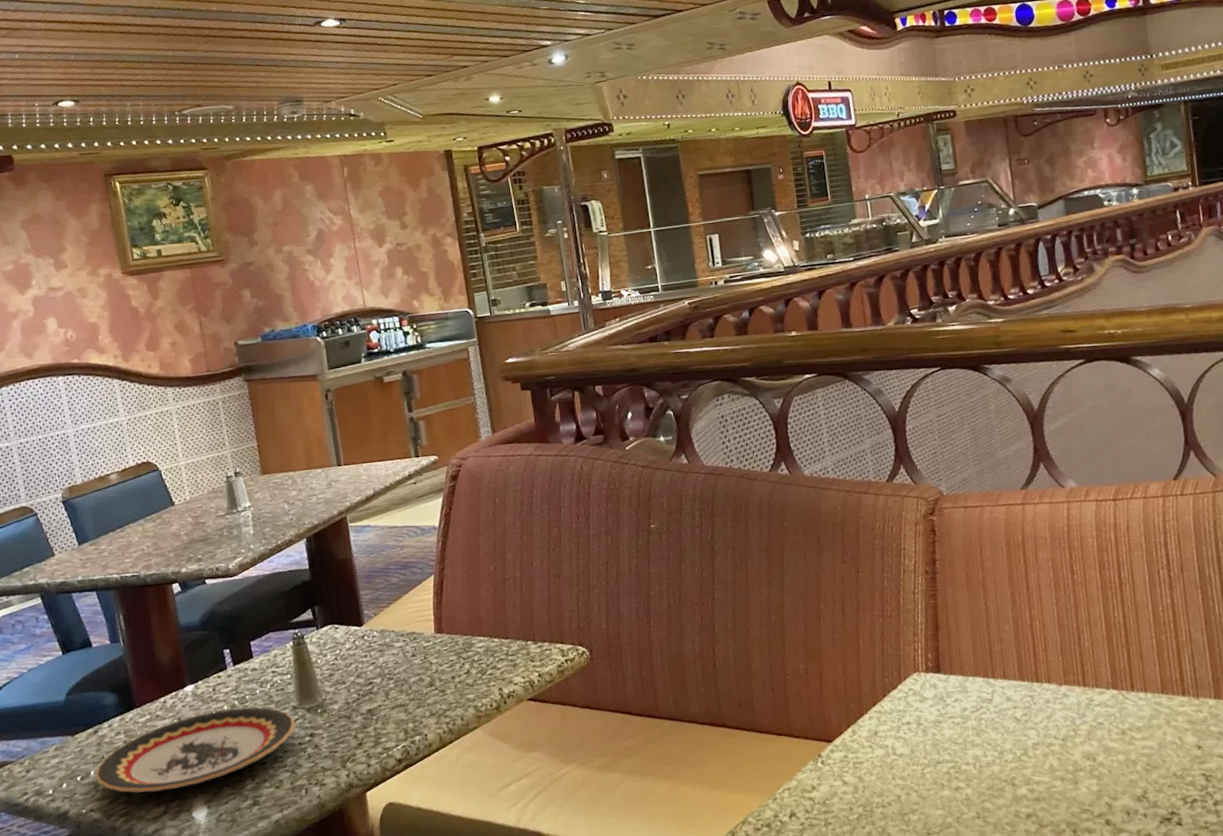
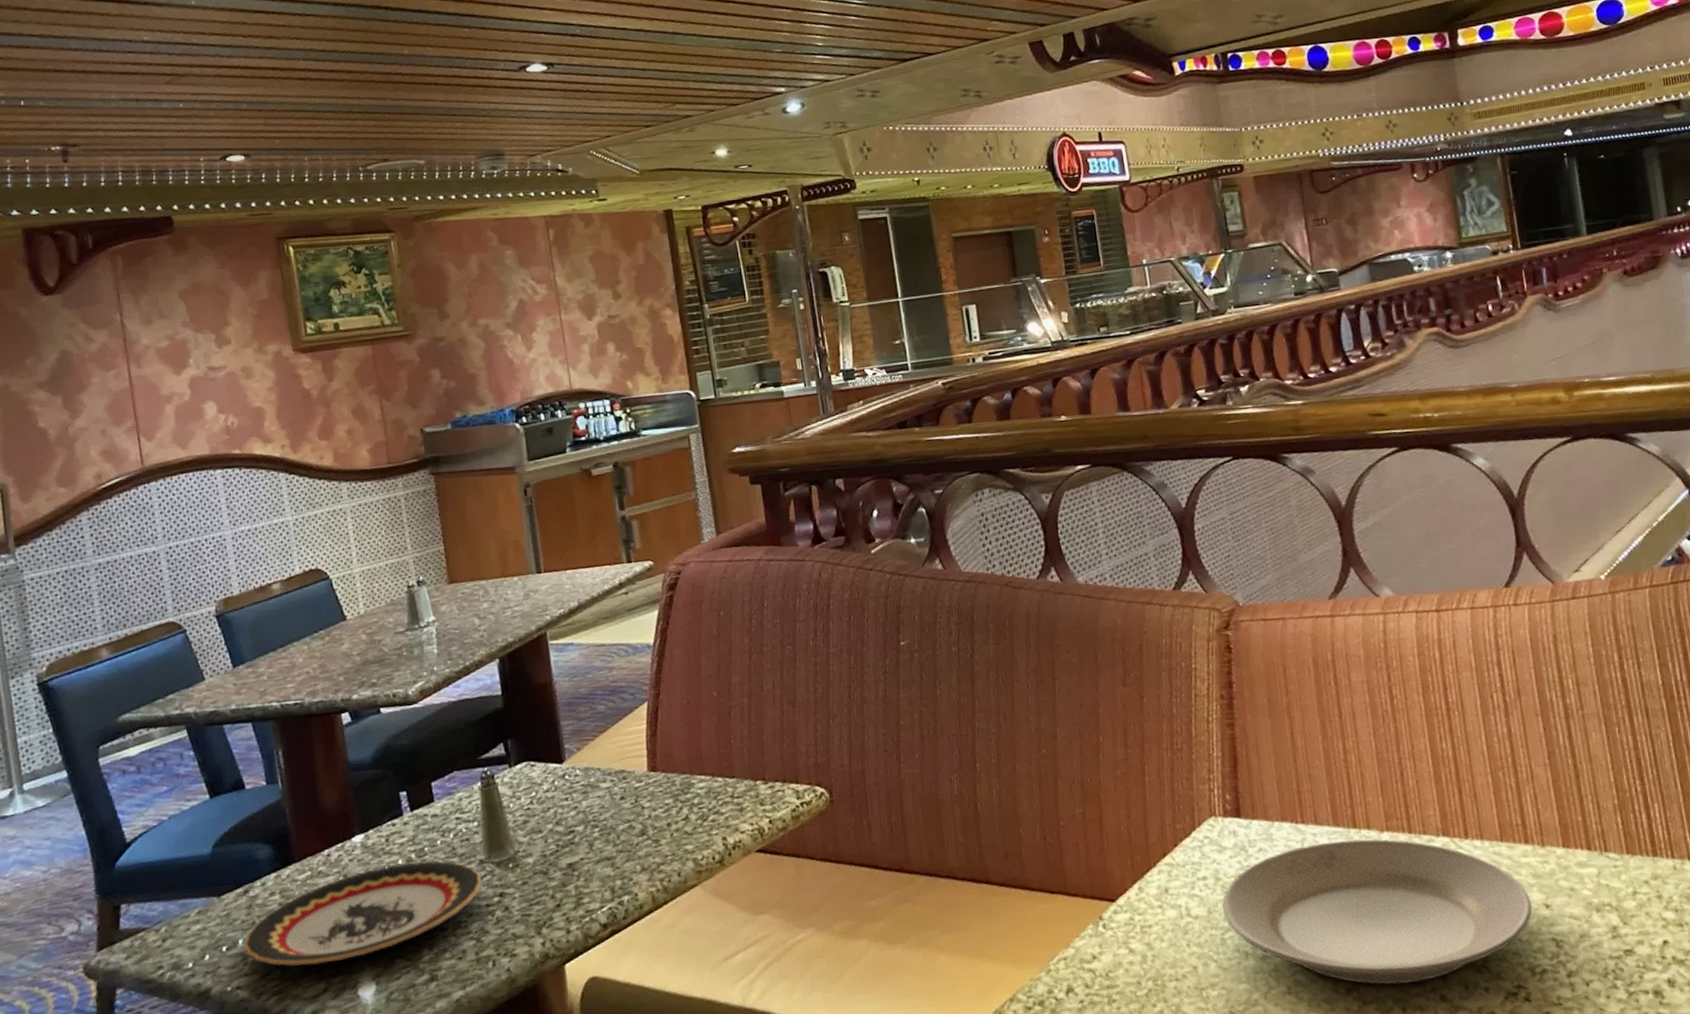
plate: none [923,691,1187,811] -> present [1222,838,1533,985]

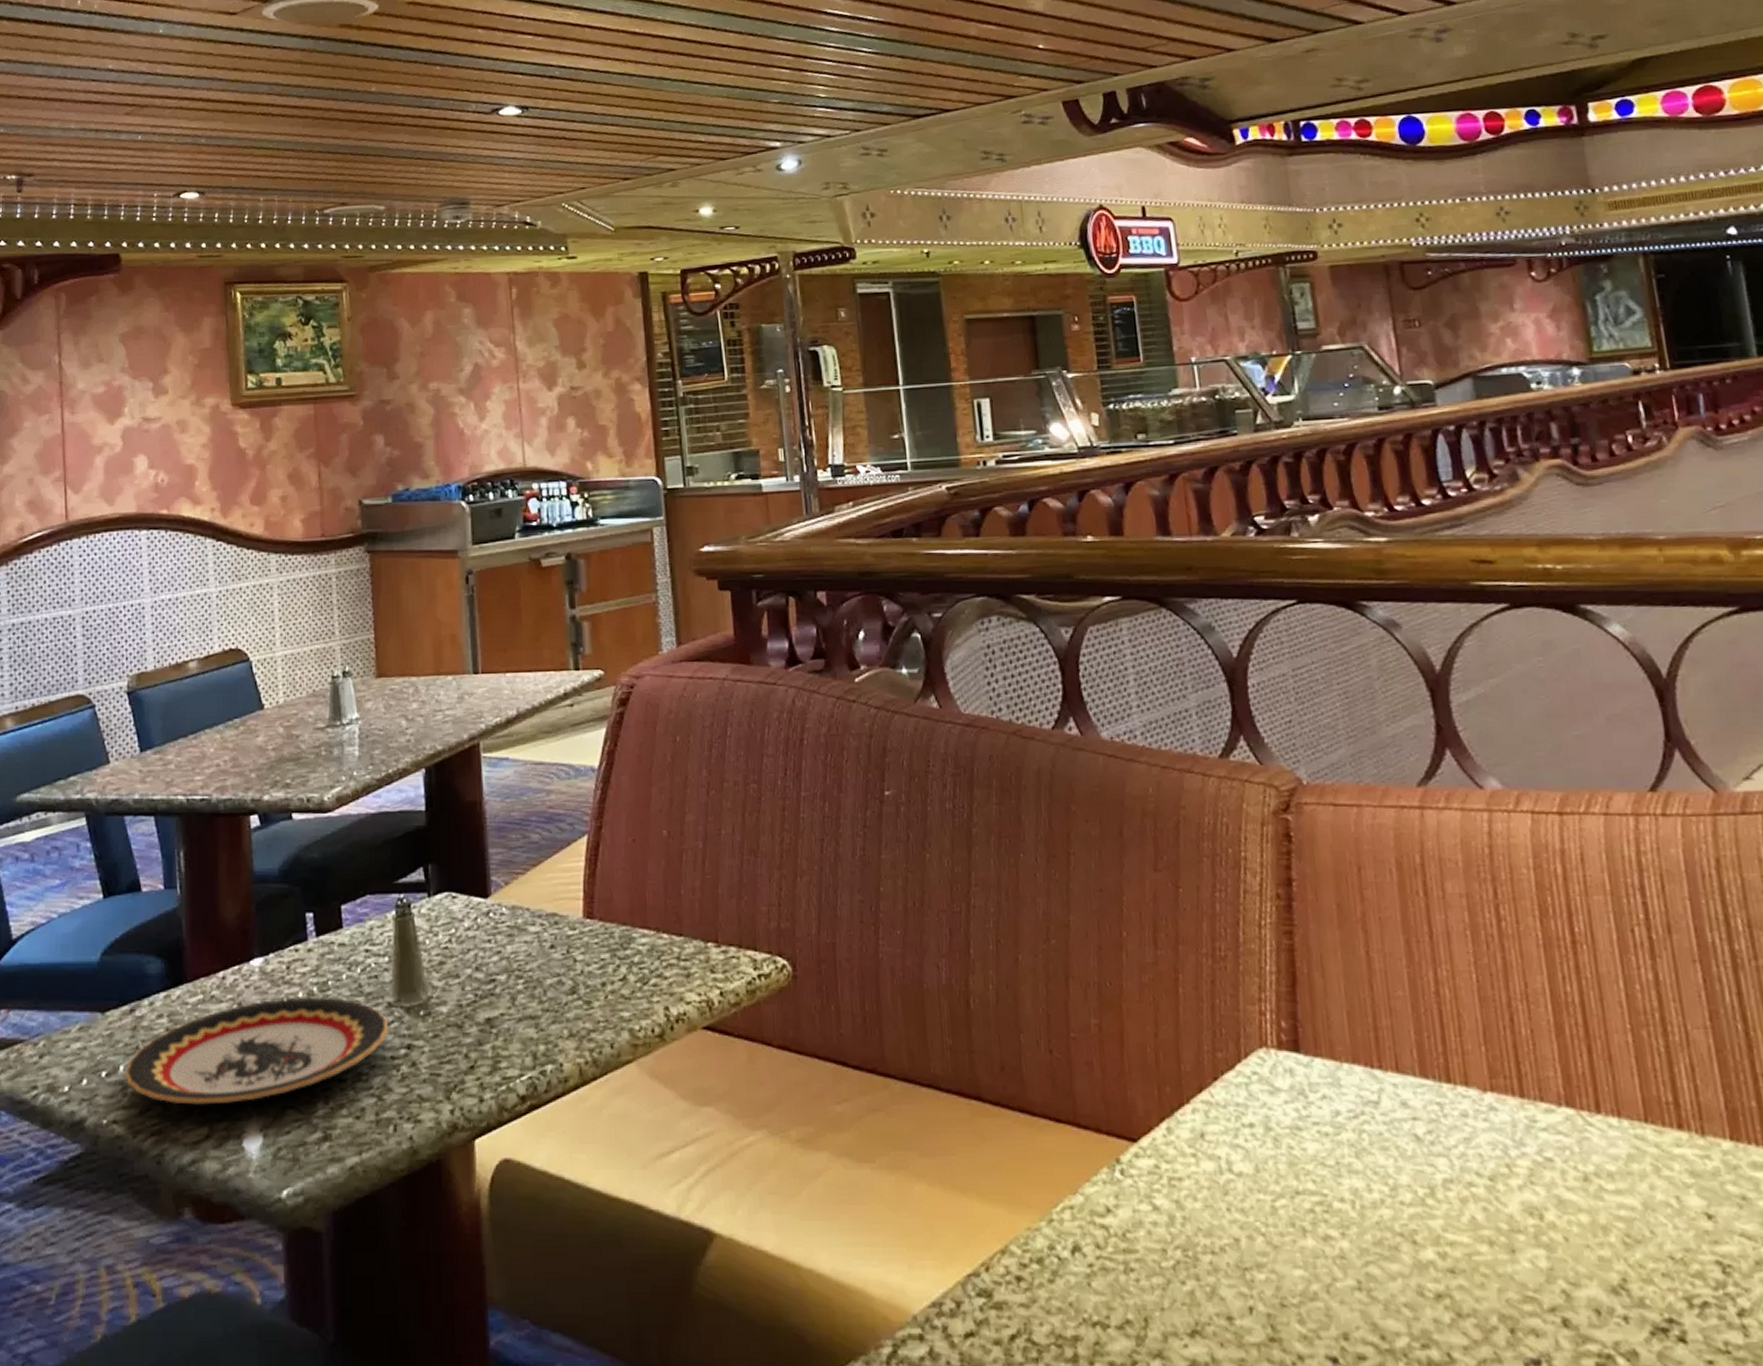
plate: present [1222,838,1533,985] -> none [1274,1097,1689,1298]

